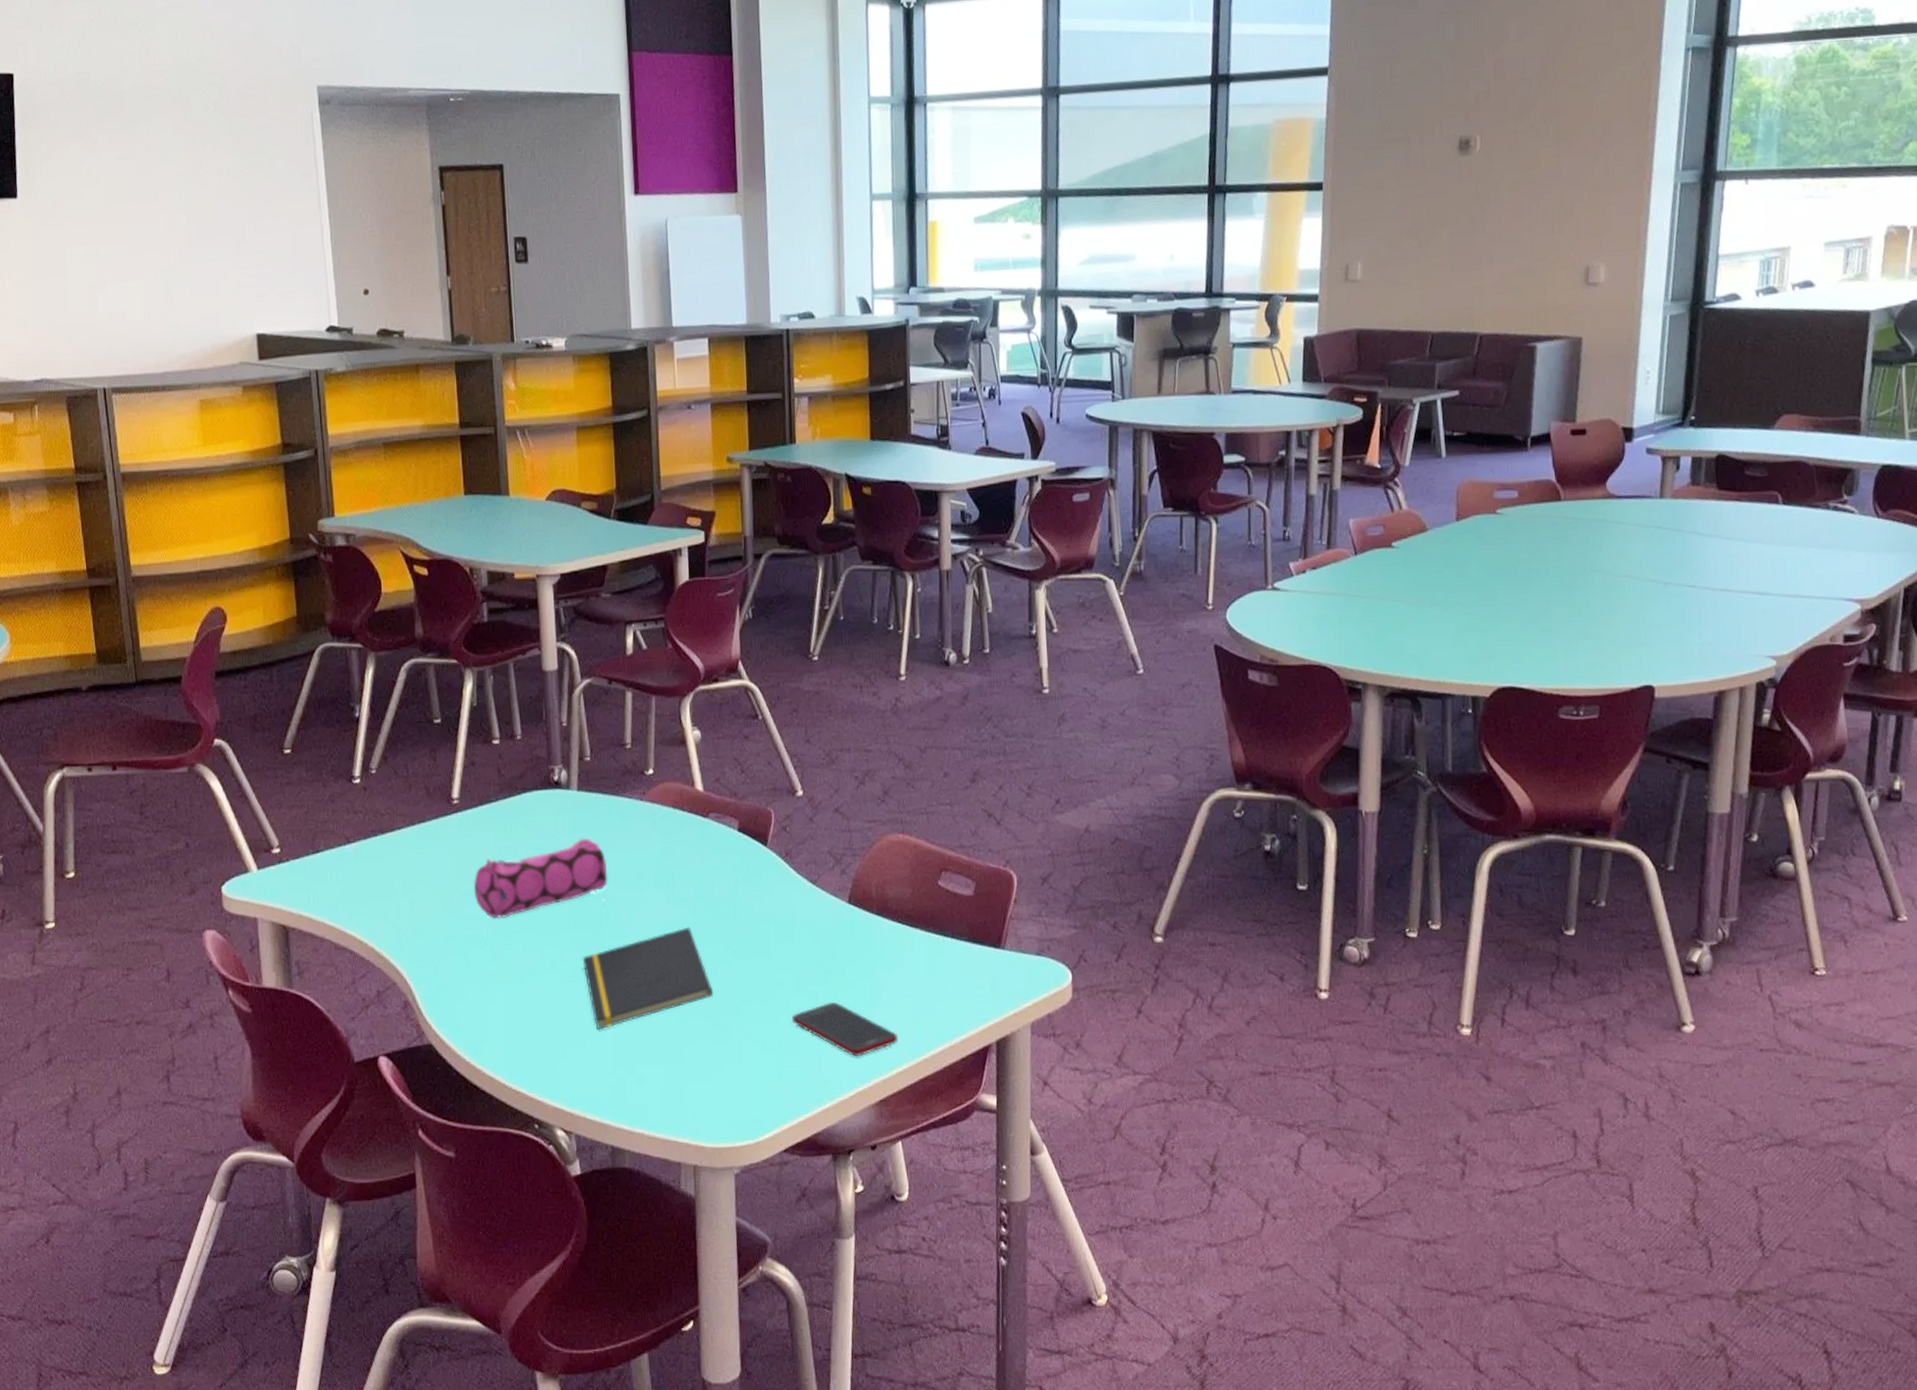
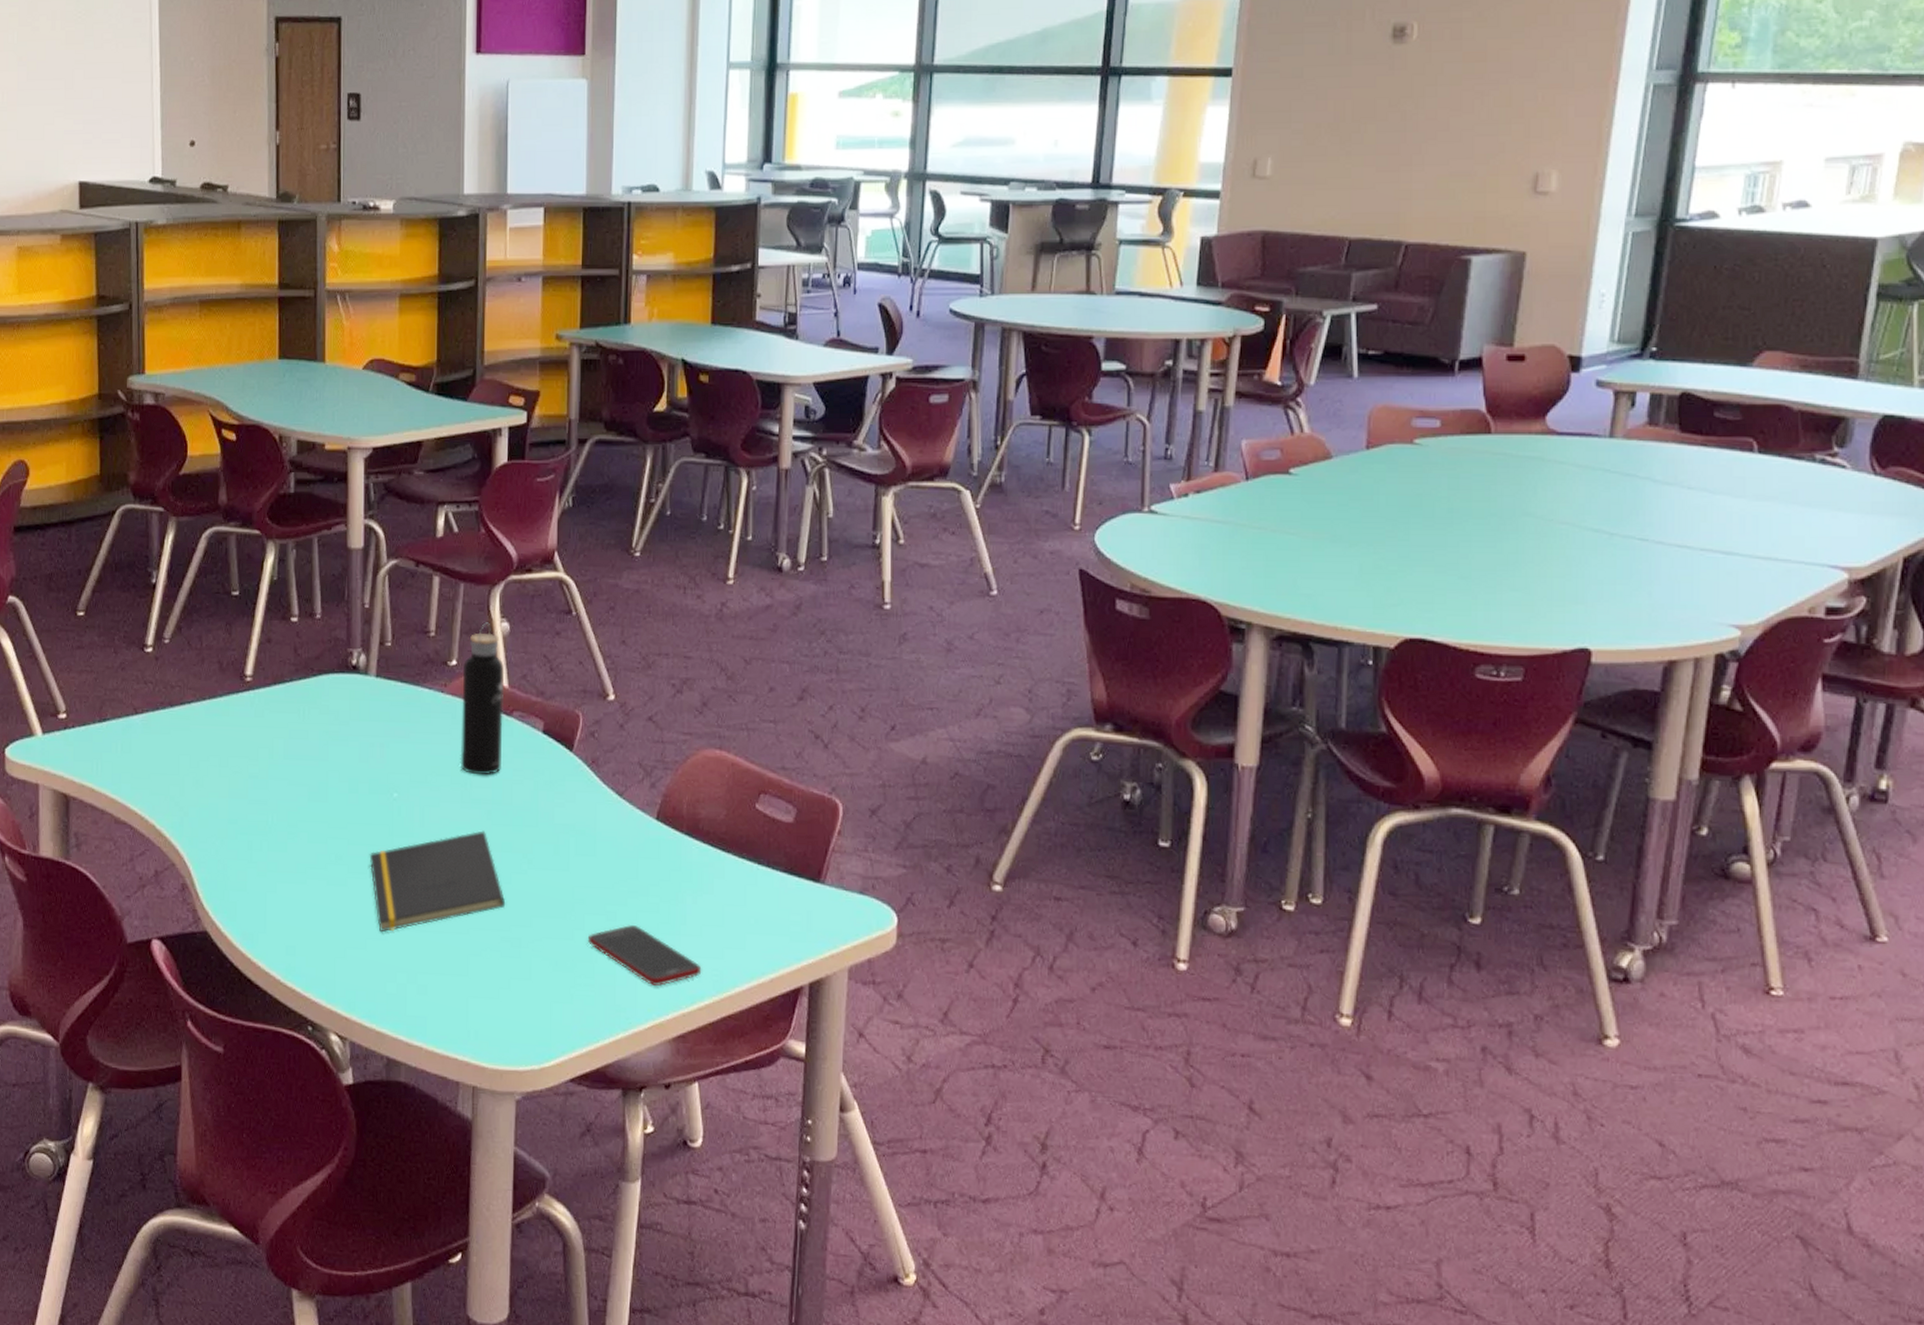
pencil case: present [473,839,608,918] -> none [261,728,402,805]
water bottle: none [659,731,701,875] -> present [460,622,505,775]

